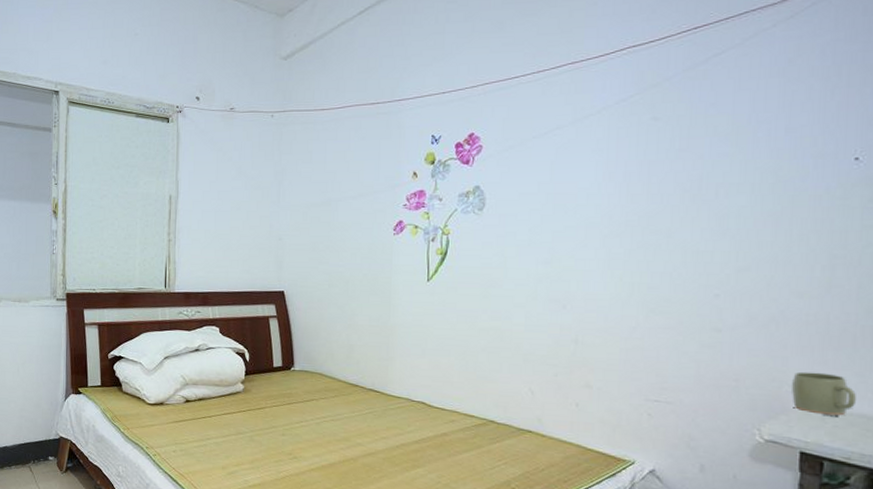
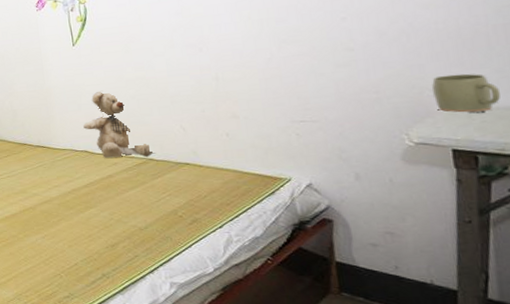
teddy bear: none [425,336,499,419] -> present [83,90,157,158]

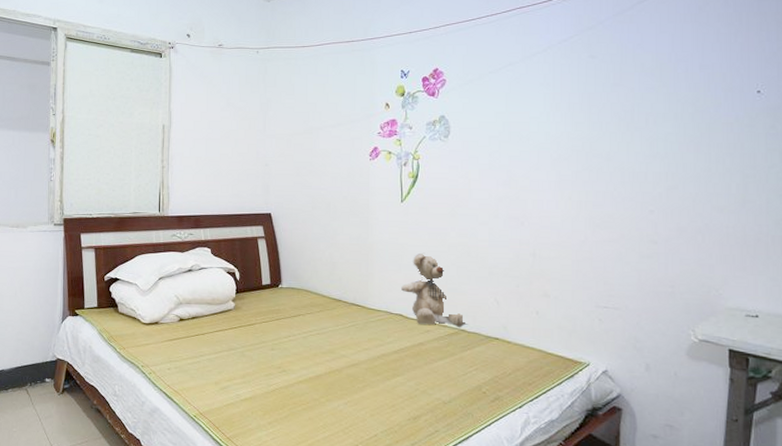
mug: present [432,74,500,113] -> none [719,277,771,316]

